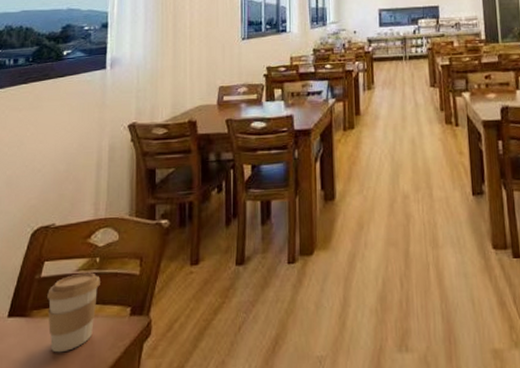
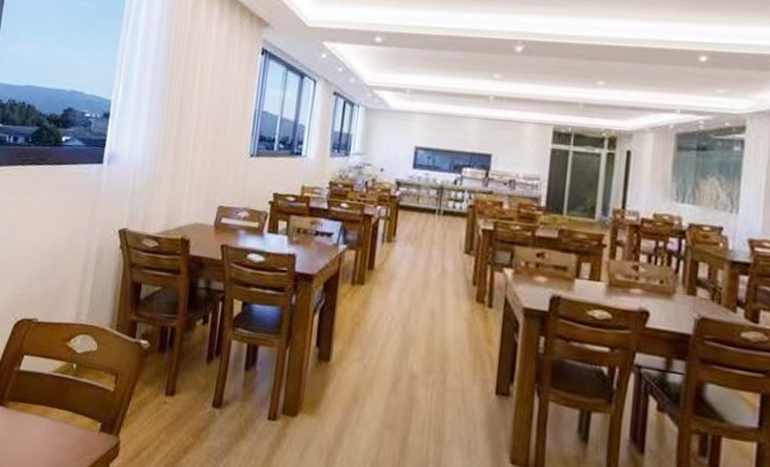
coffee cup: present [47,272,100,353] -> none [22,375,75,451]

